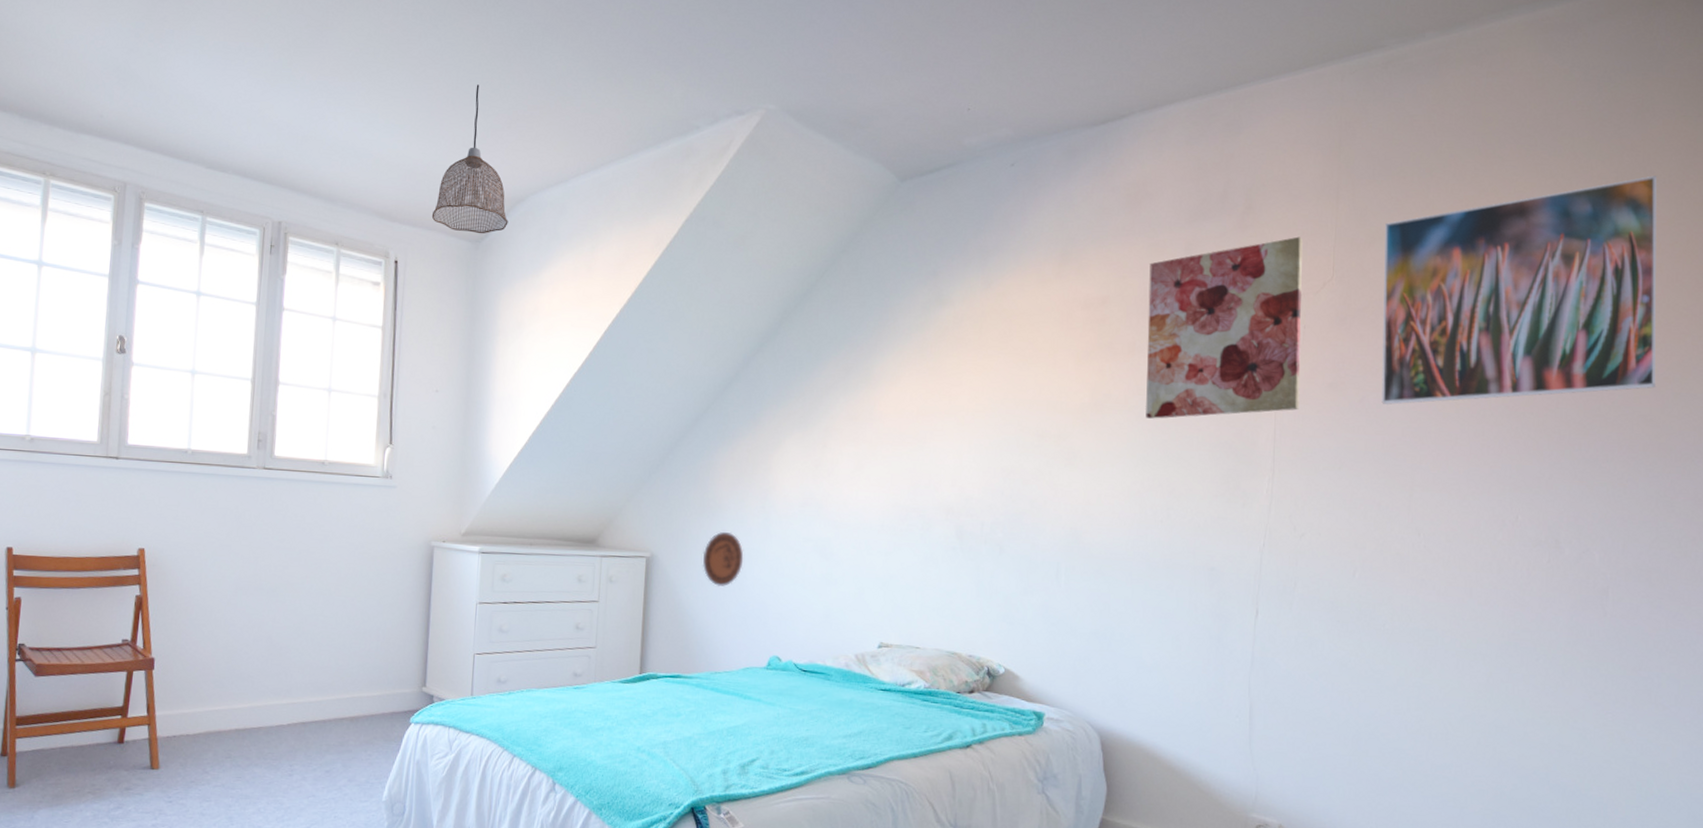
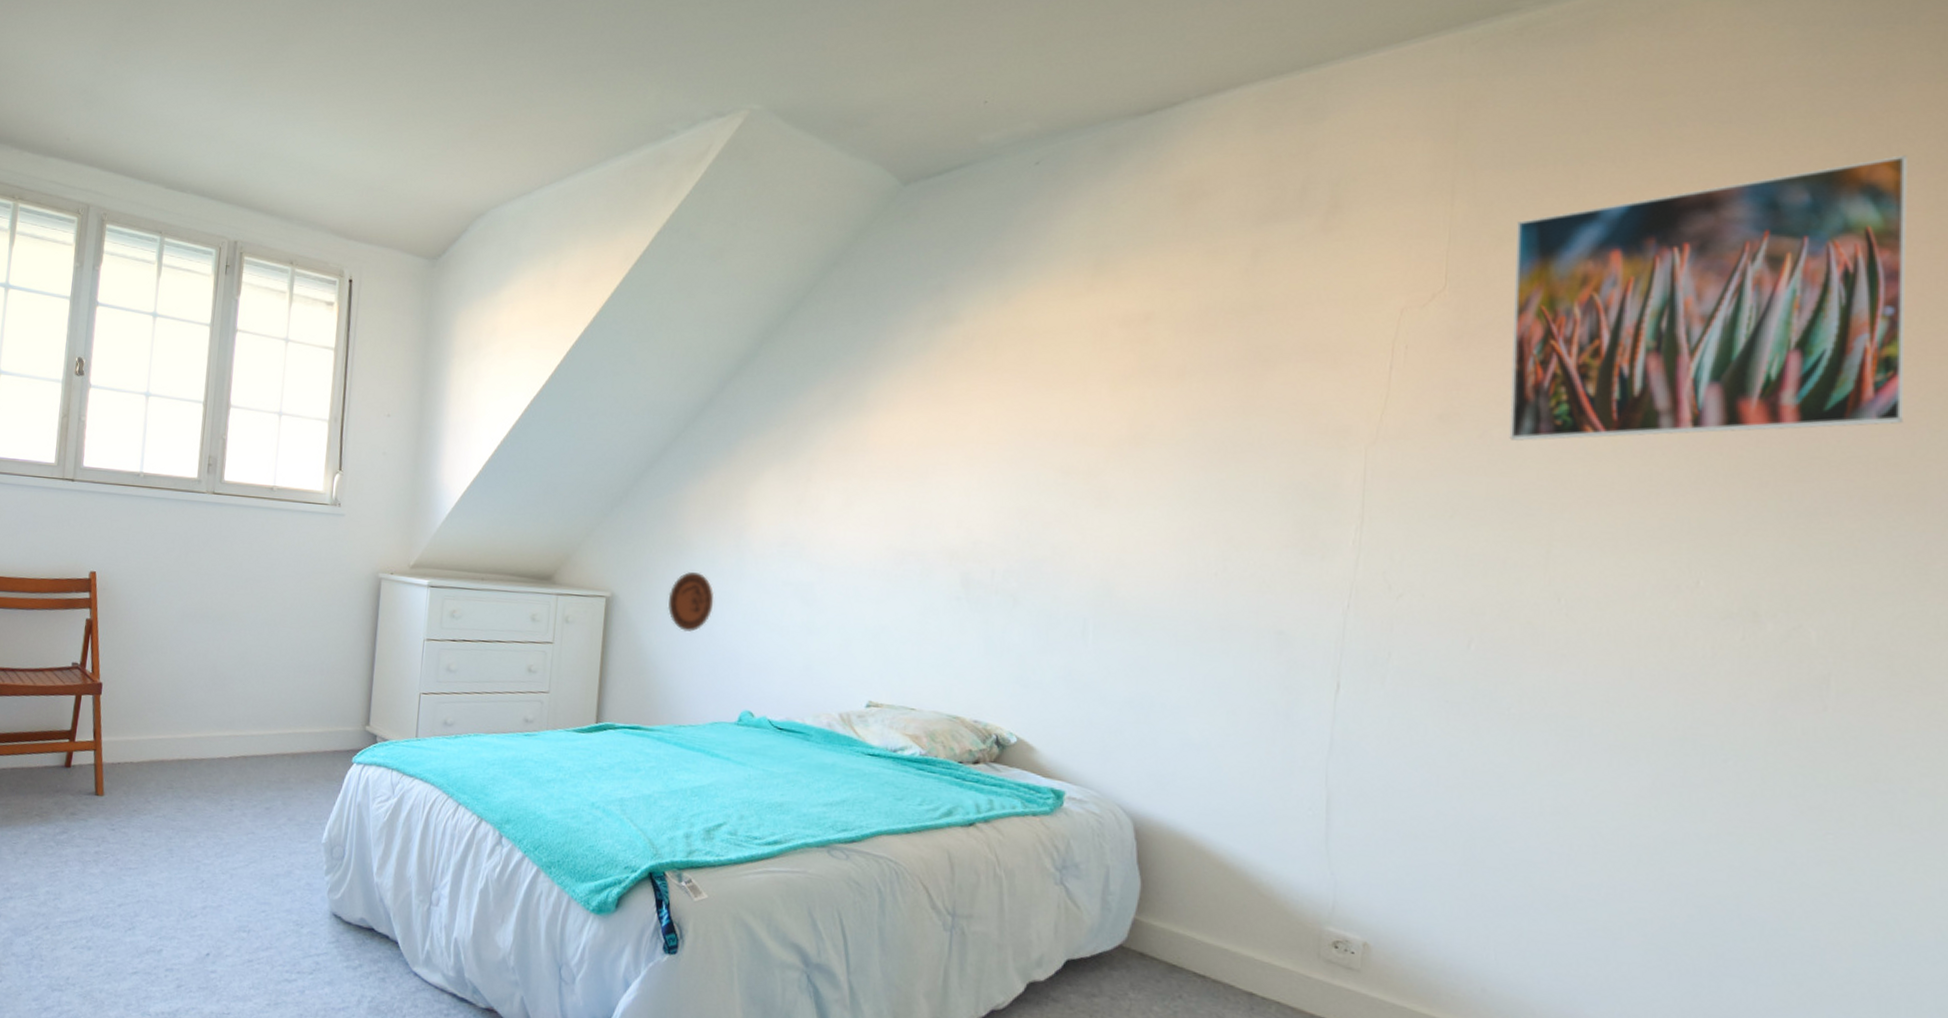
pendant lamp: present [431,84,508,234] -> none [388,94,467,251]
wall art: present [1145,236,1303,419] -> none [1197,239,1405,455]

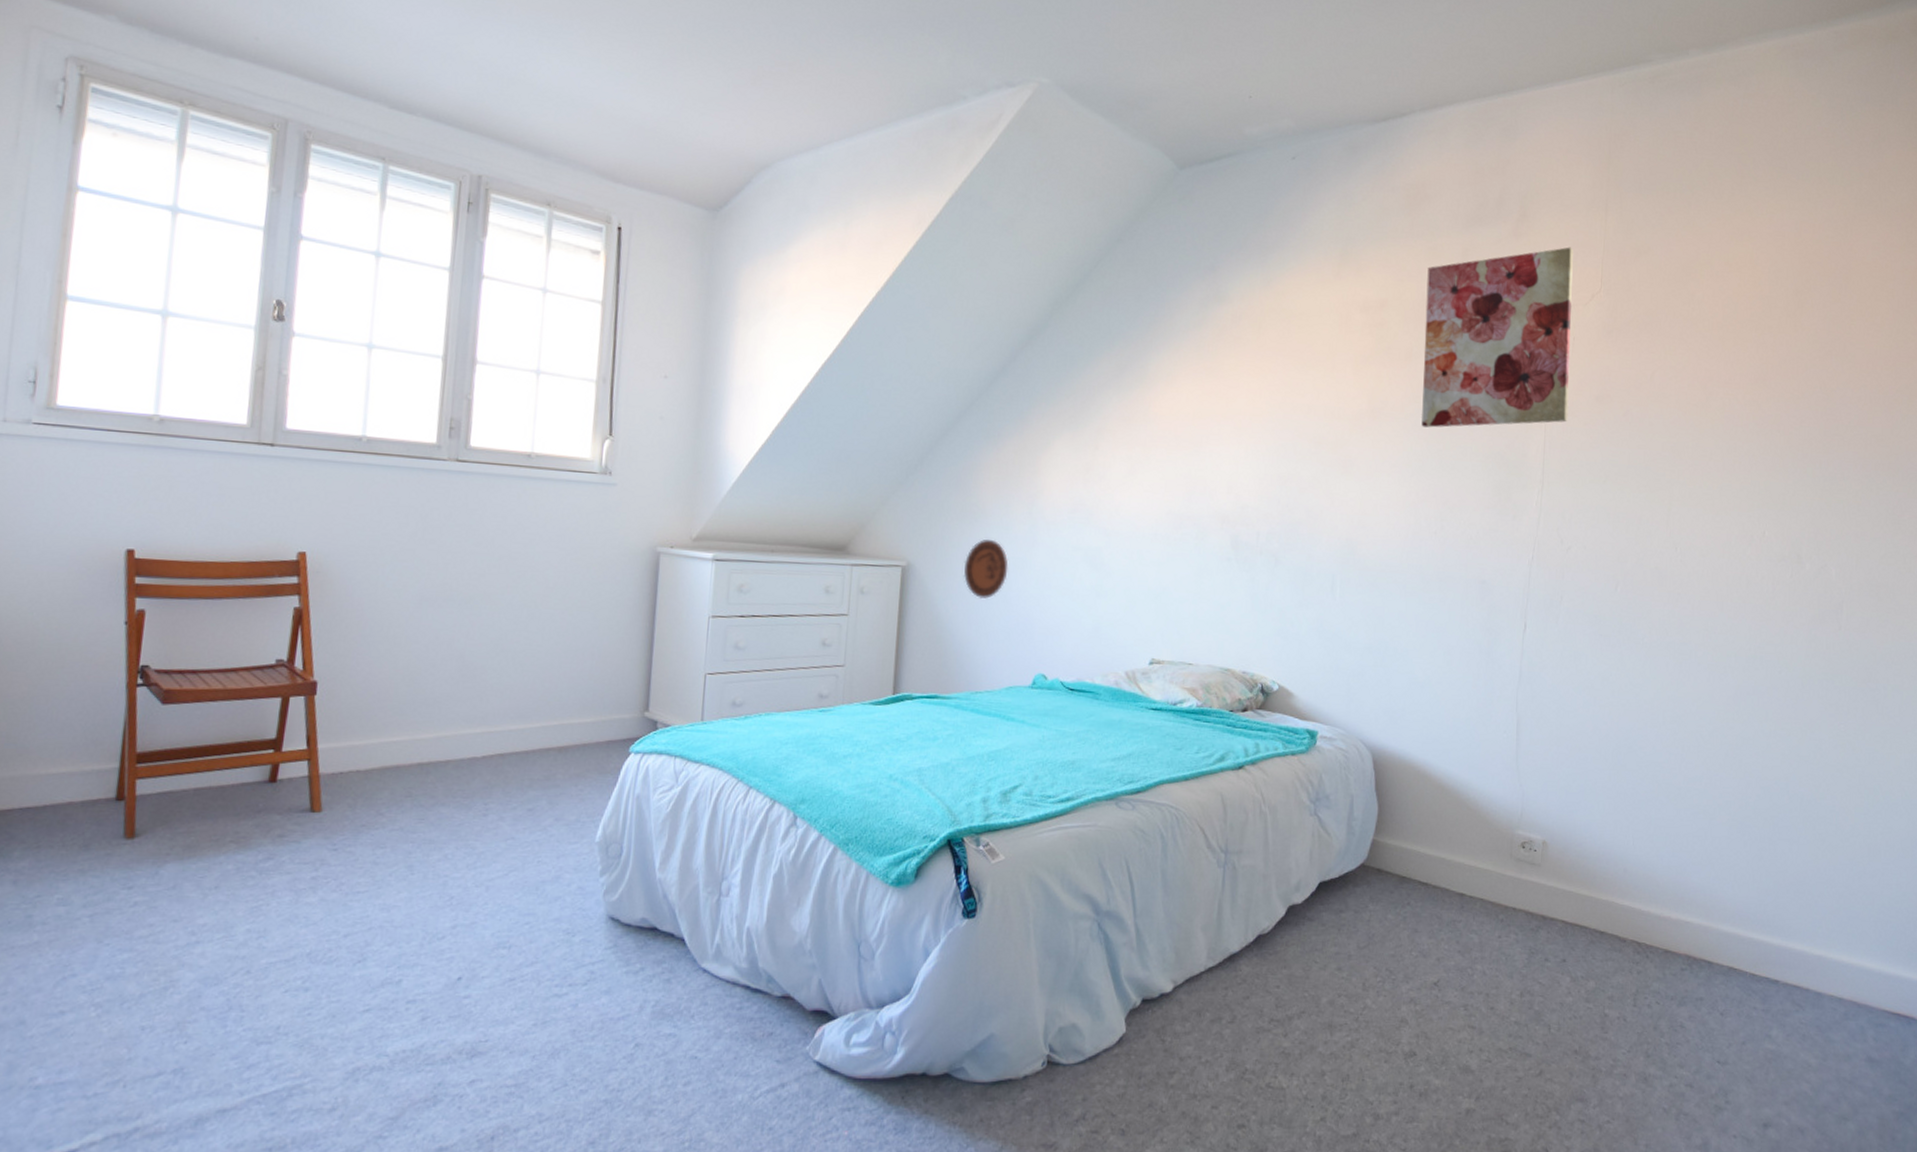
wall art: none [1197,239,1405,455] -> present [1421,247,1573,428]
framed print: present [1509,155,1908,442] -> none [1644,204,1891,420]

